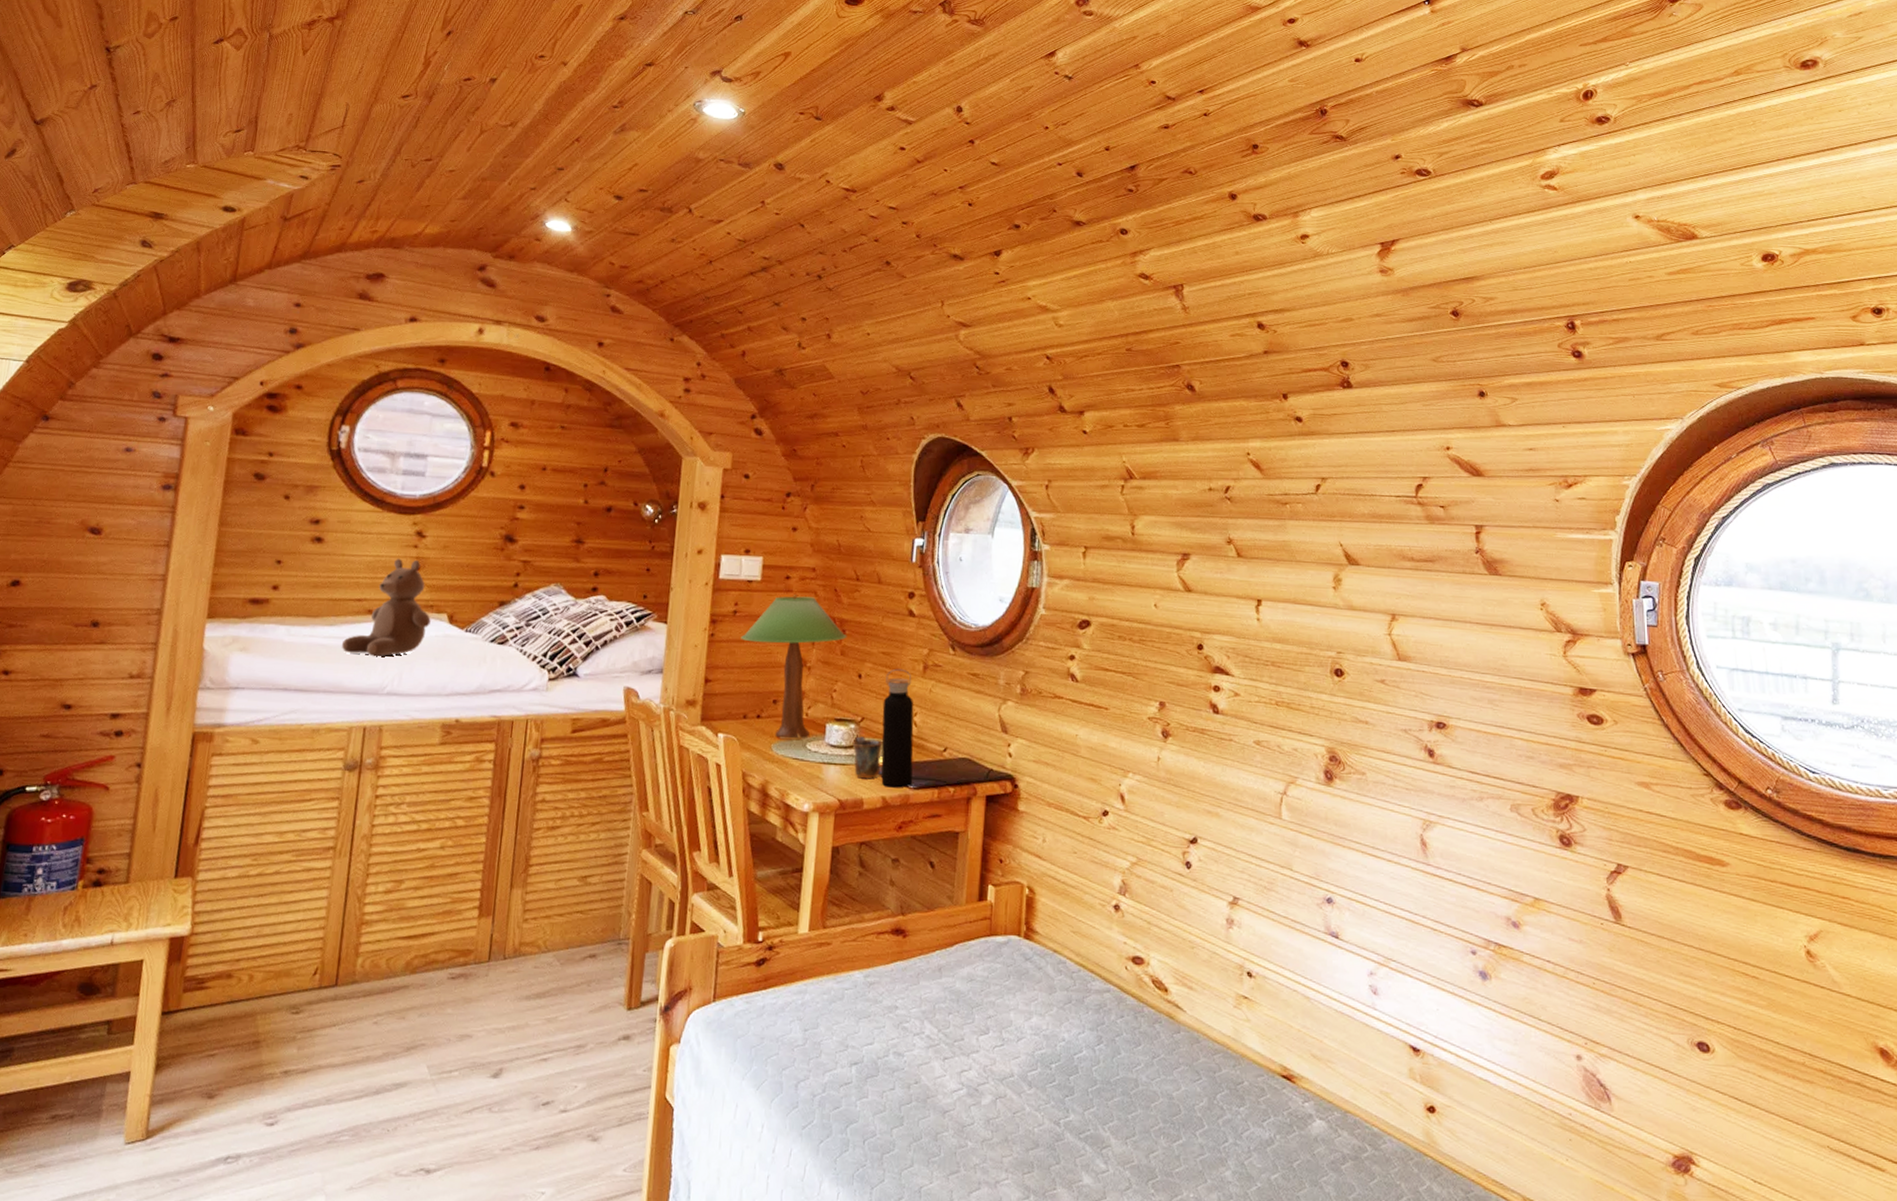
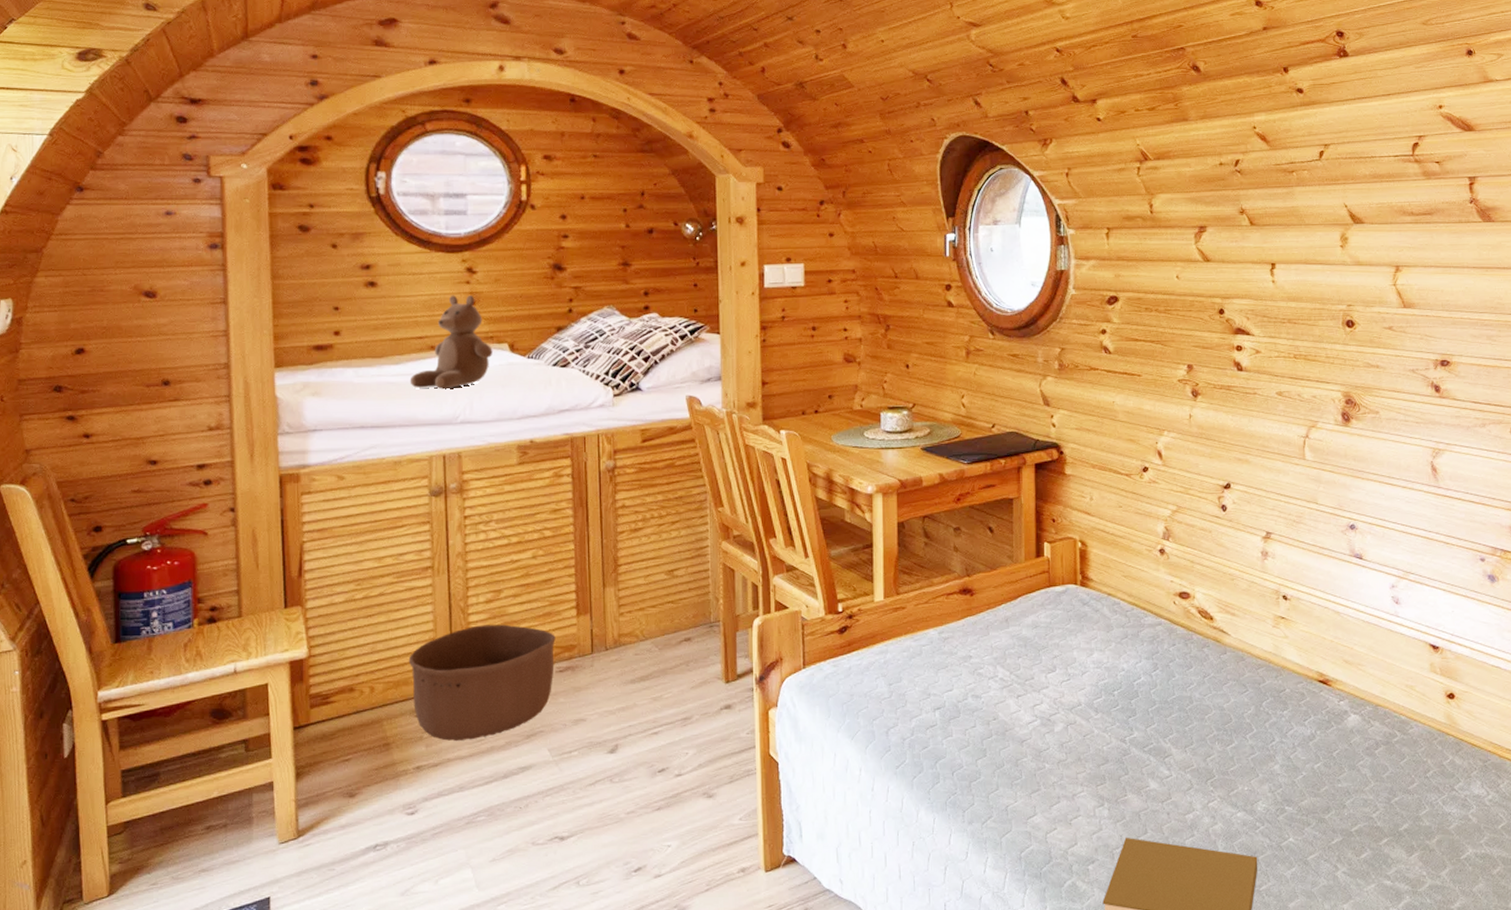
basket: none [291,917,453,1047] -> present [408,624,556,741]
table lamp: present [741,593,847,741] -> none [791,295,892,431]
mug: present [852,736,883,779] -> none [906,421,935,459]
water bottle: present [881,668,914,788] -> none [931,356,966,465]

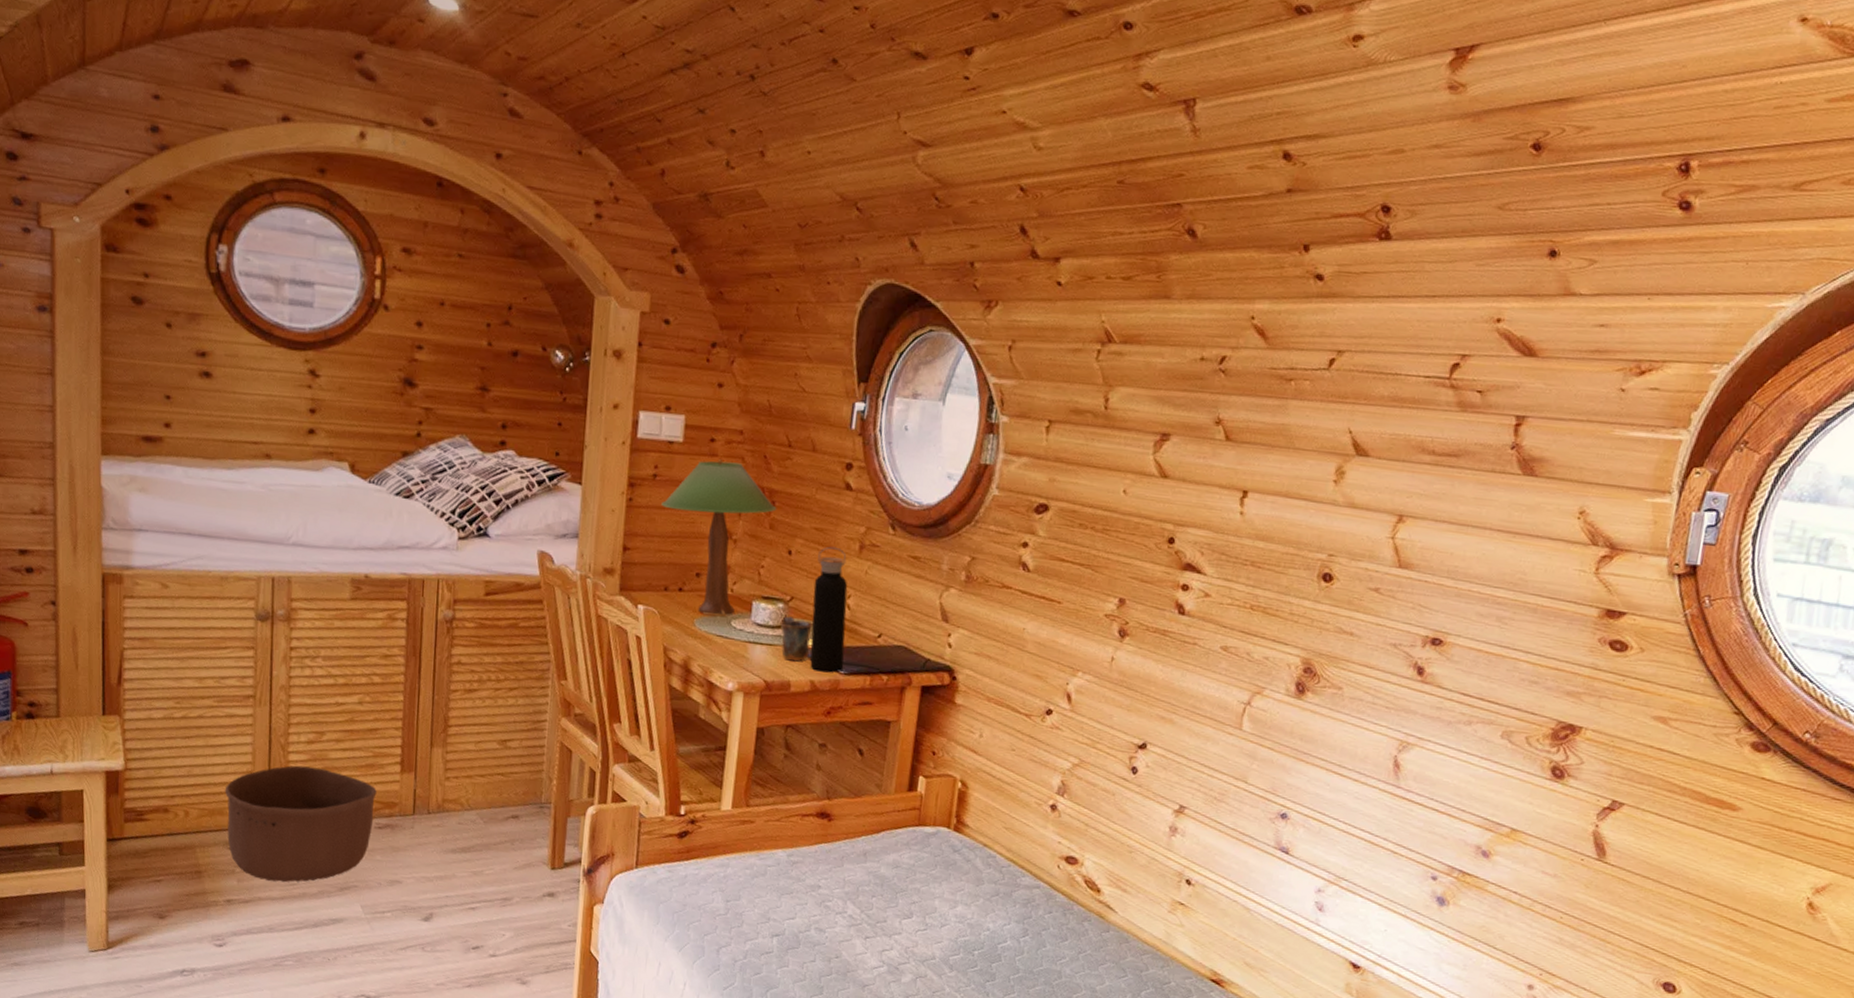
bear: present [409,295,493,390] -> none [241,399,332,505]
table lamp: none [791,295,892,431] -> present [661,458,777,617]
mug: none [906,421,935,459] -> present [780,616,813,661]
water bottle: none [931,356,966,465] -> present [810,546,848,672]

